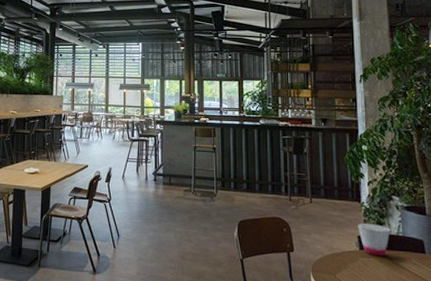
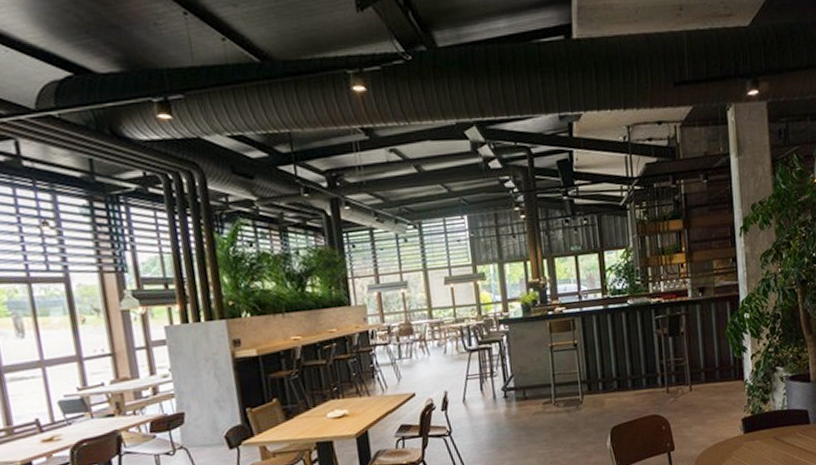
cup: present [358,222,390,257] -> none [741,401,775,438]

